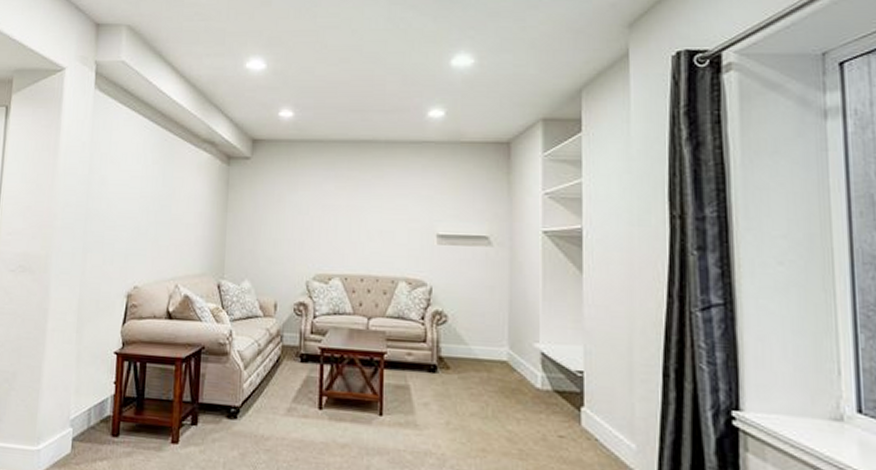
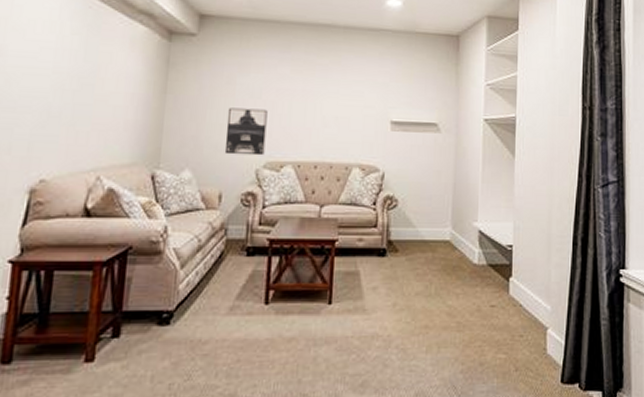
wall art: none [277,223,315,269] -> present [224,107,268,156]

